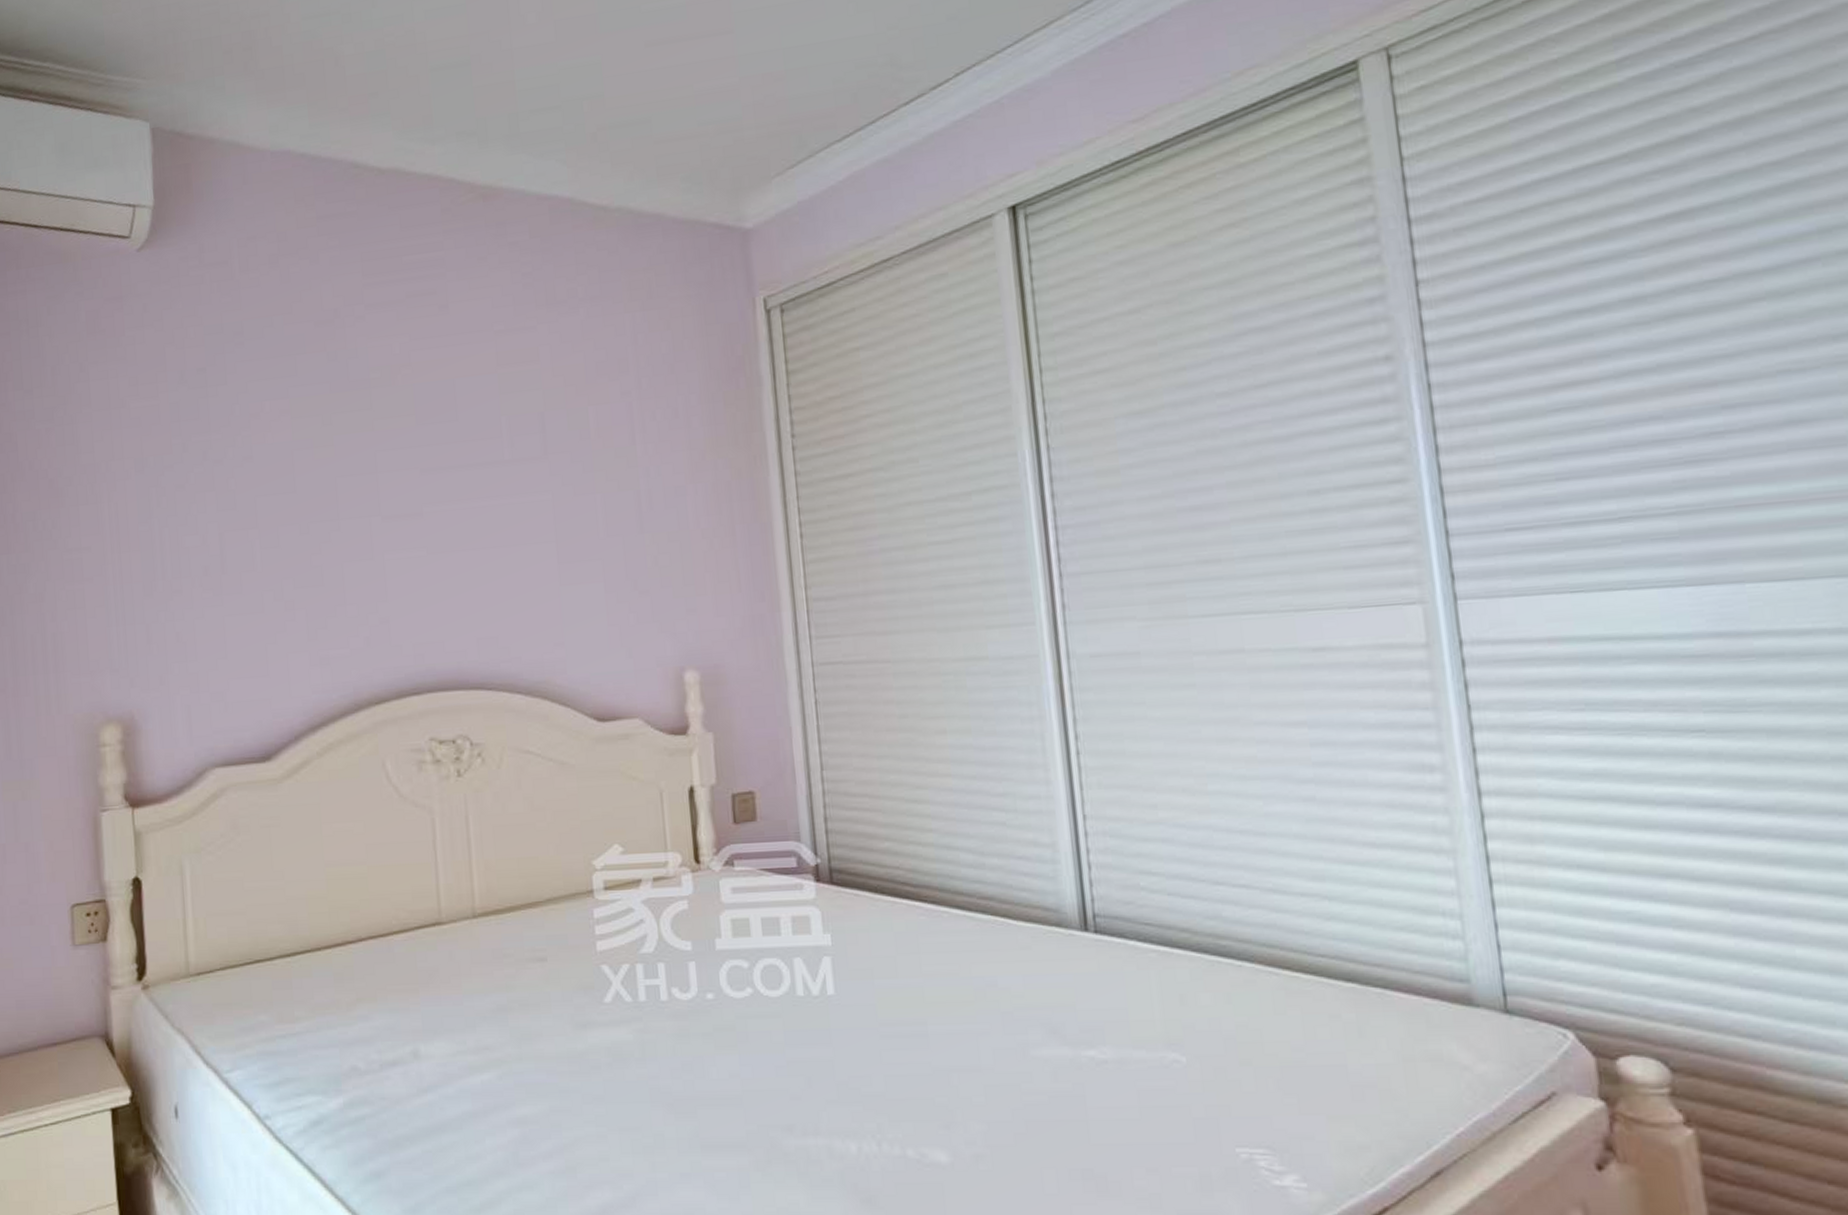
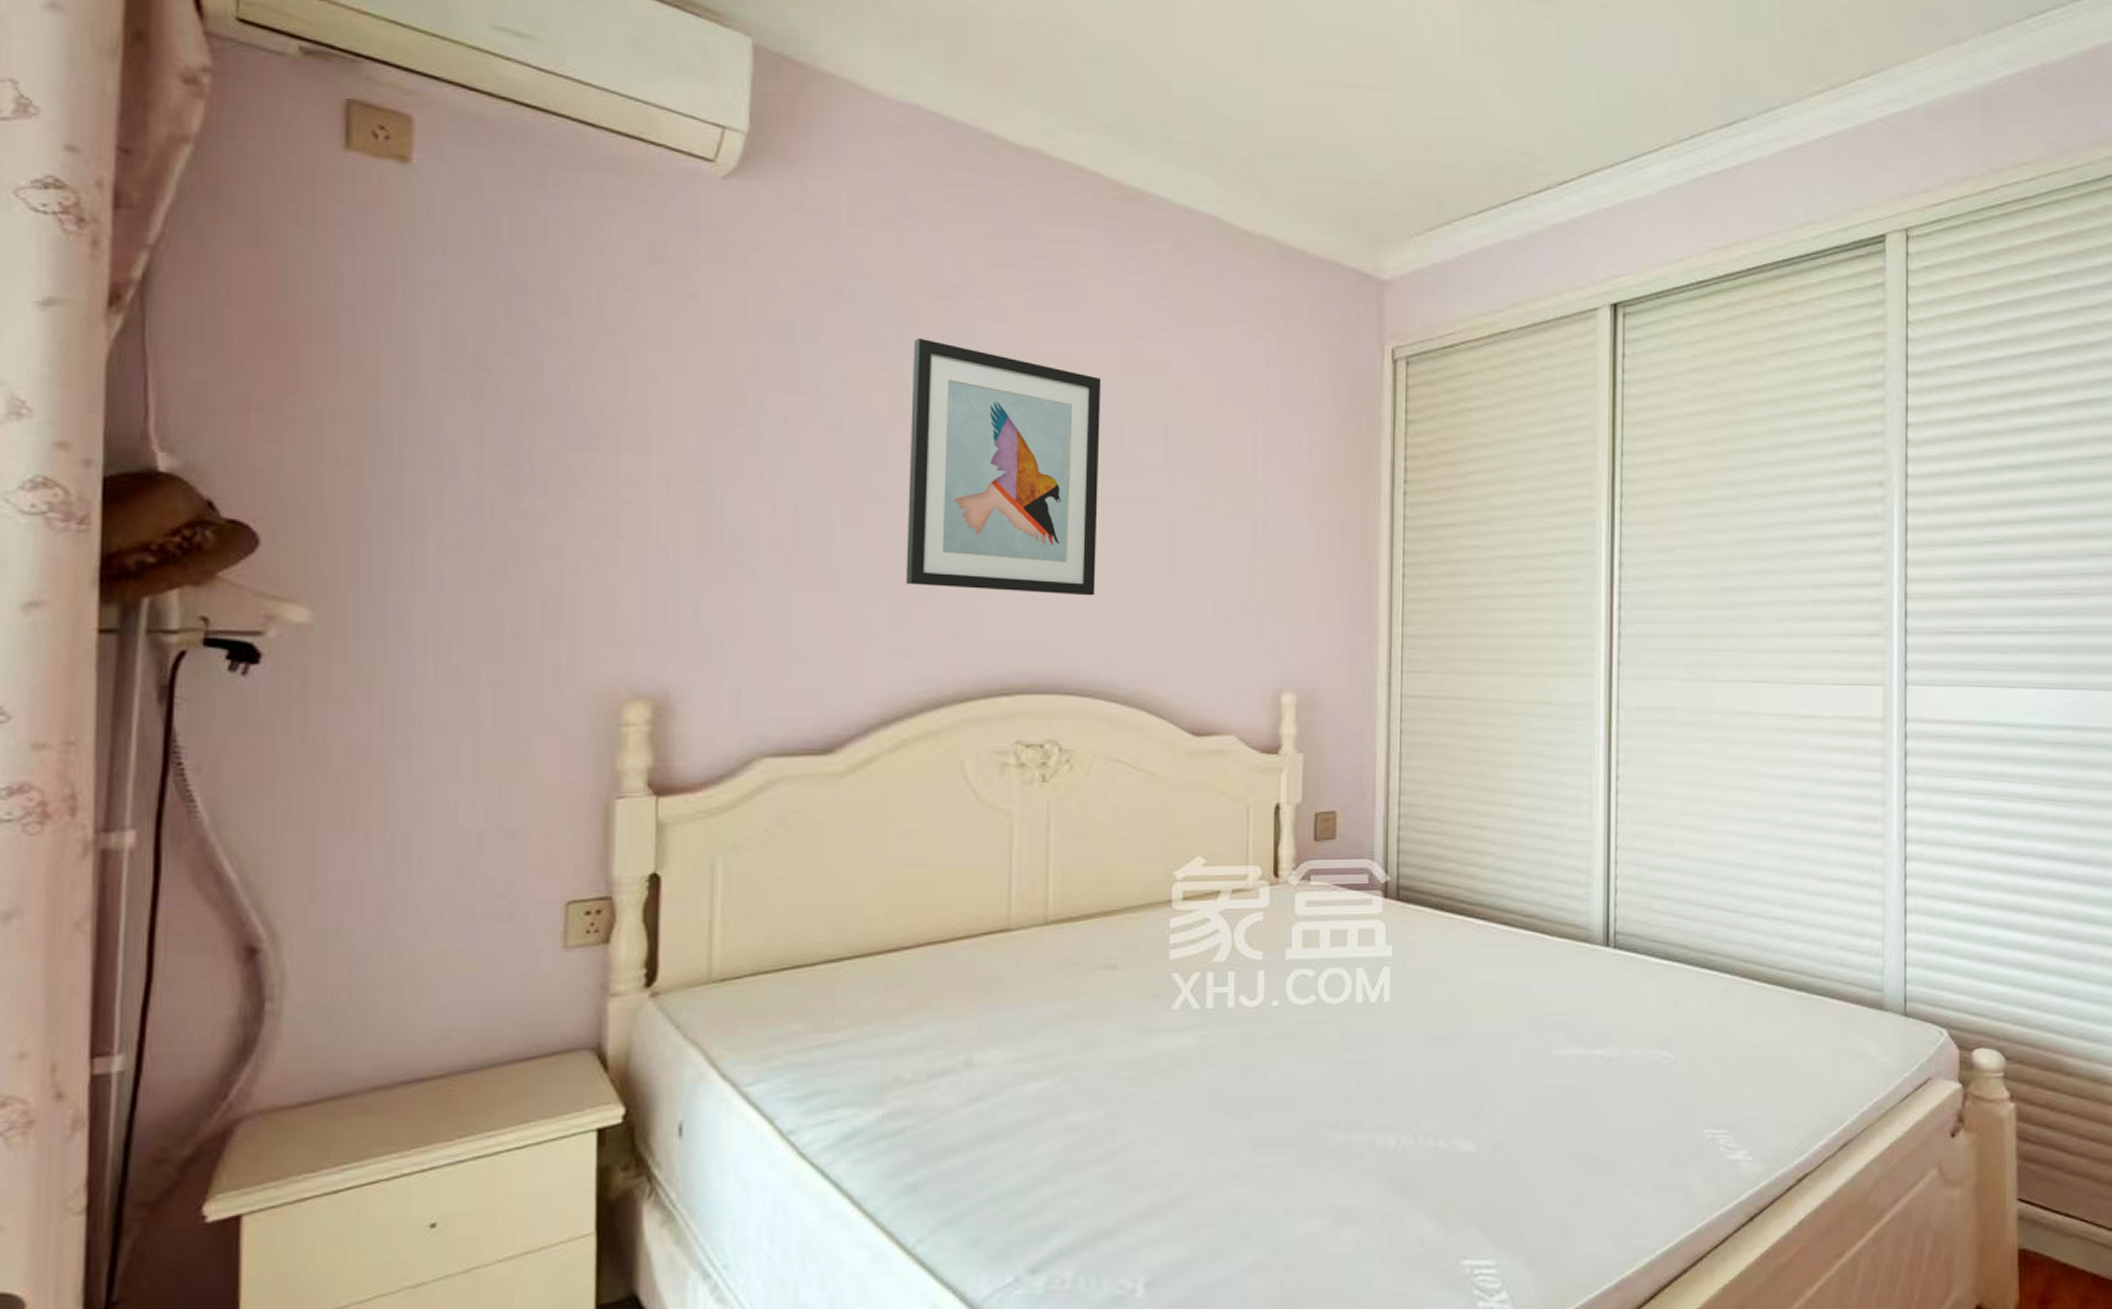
wall art: none [305,364,490,597] -> present [906,337,1101,596]

